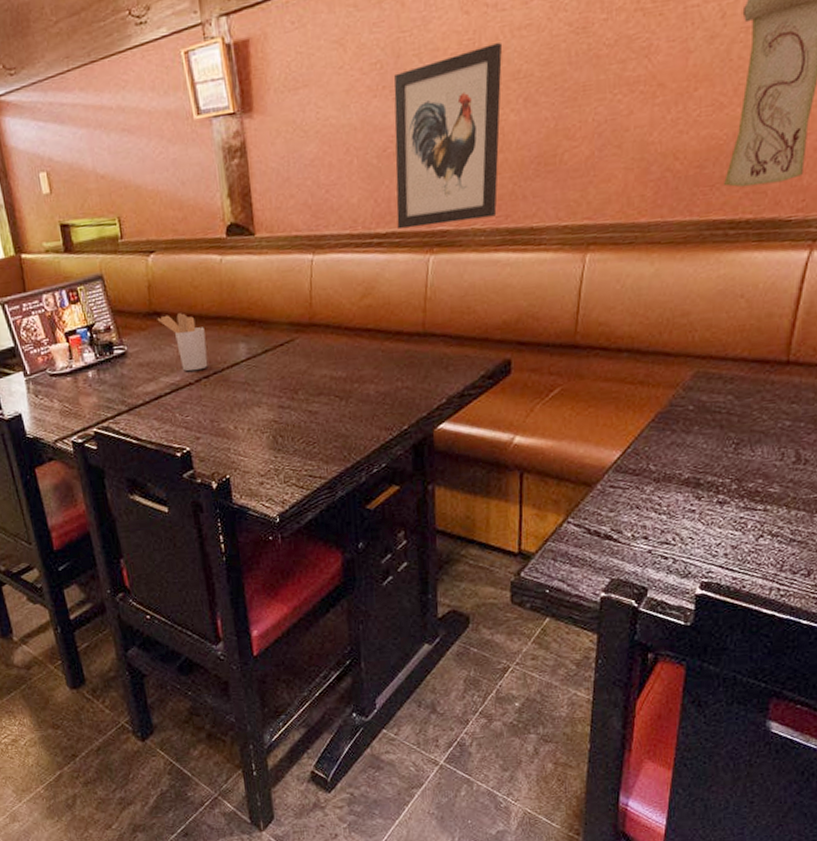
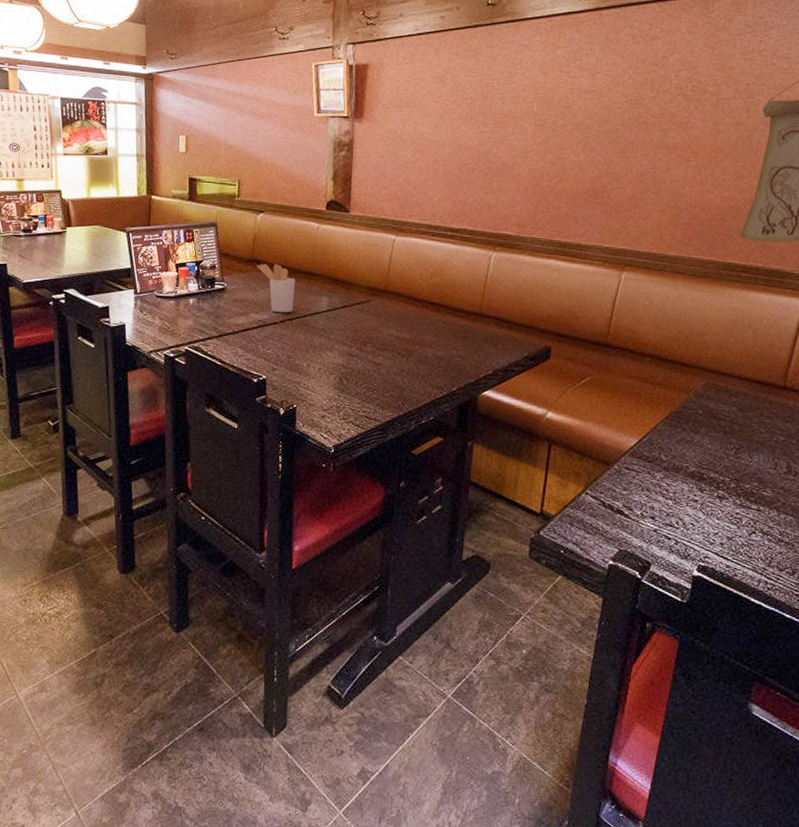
wall art: present [393,43,503,230] -> none [469,100,571,231]

